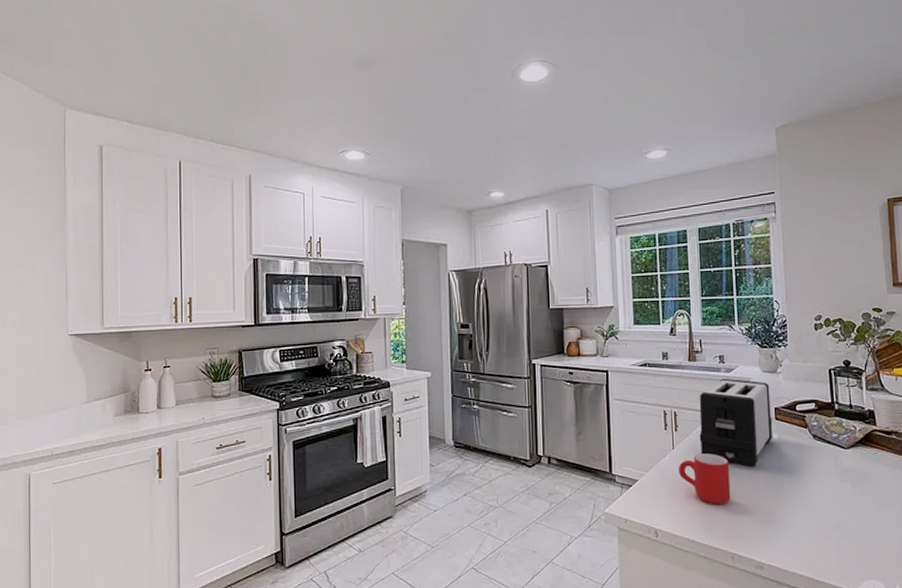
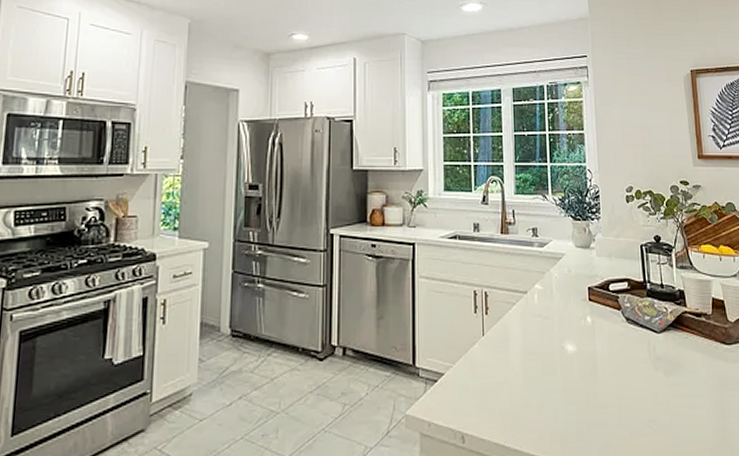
mug: present [679,453,731,504] -> none [489,340,544,401]
toaster: present [699,378,773,467] -> none [511,253,587,355]

